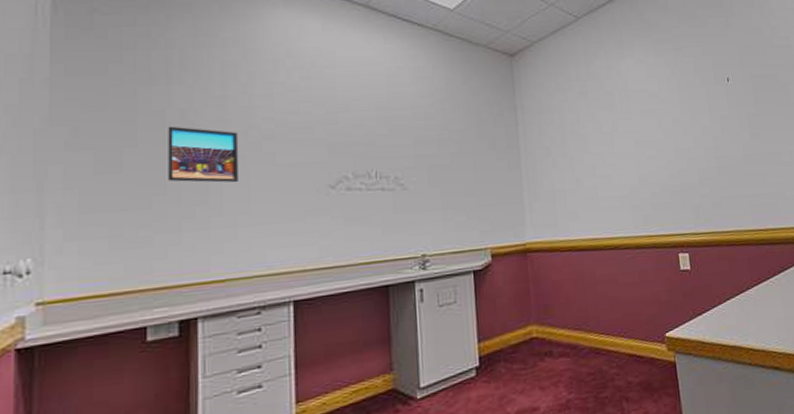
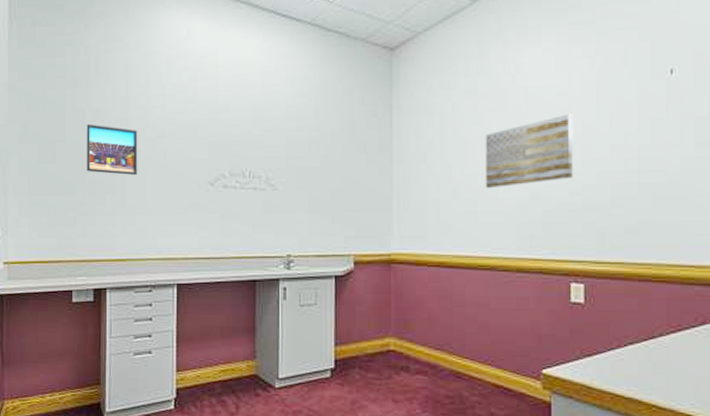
wall art: none [598,112,671,177] -> present [485,114,574,189]

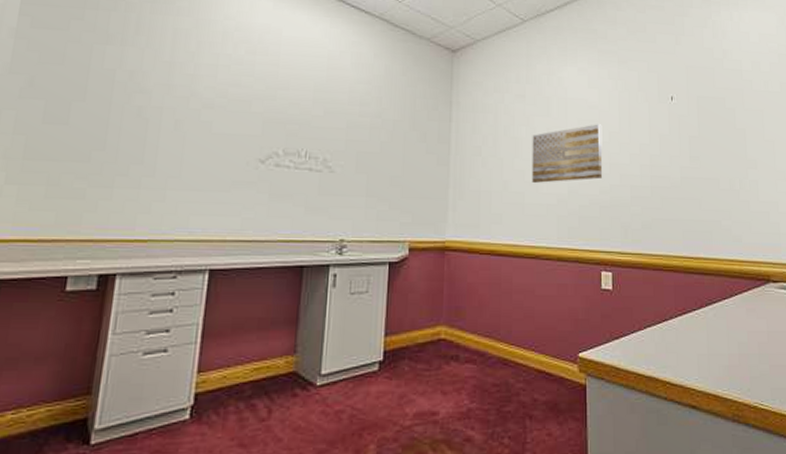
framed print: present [86,124,138,176] -> none [109,85,180,147]

